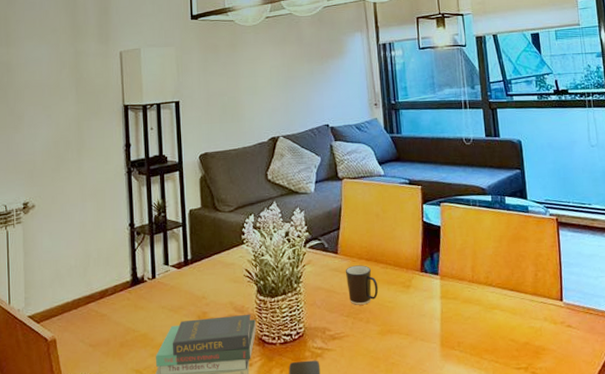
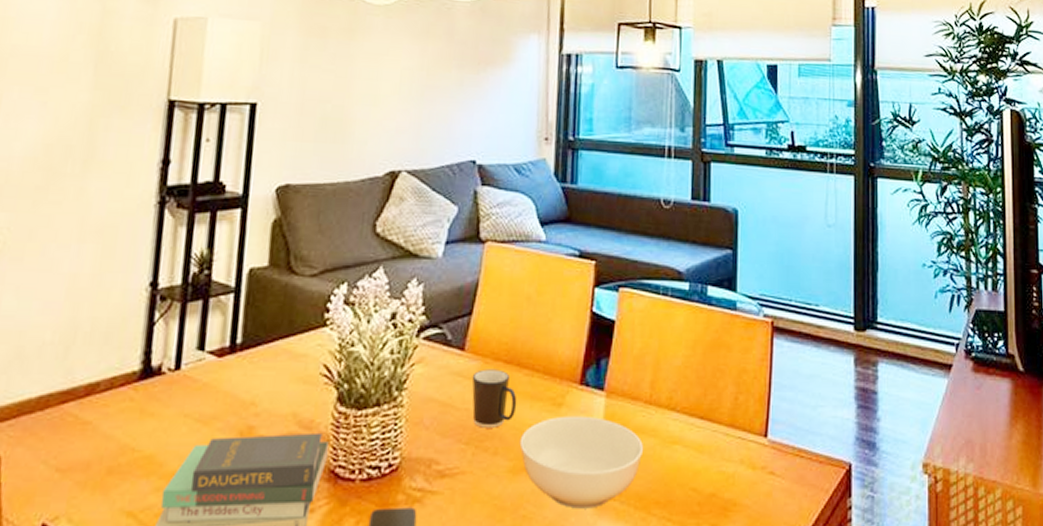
bowl: none [383,293,473,357] -> present [519,415,644,509]

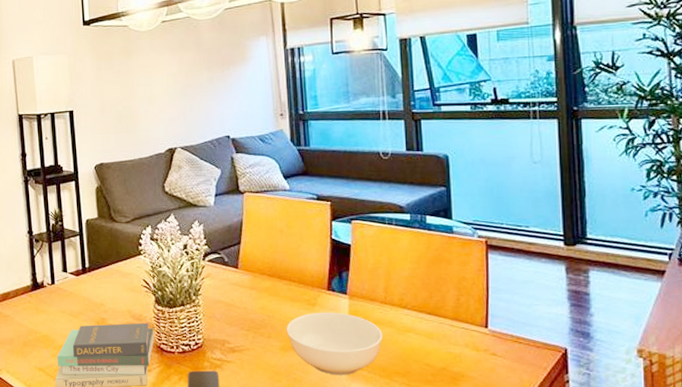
mug: present [471,369,517,428] -> none [246,281,281,320]

